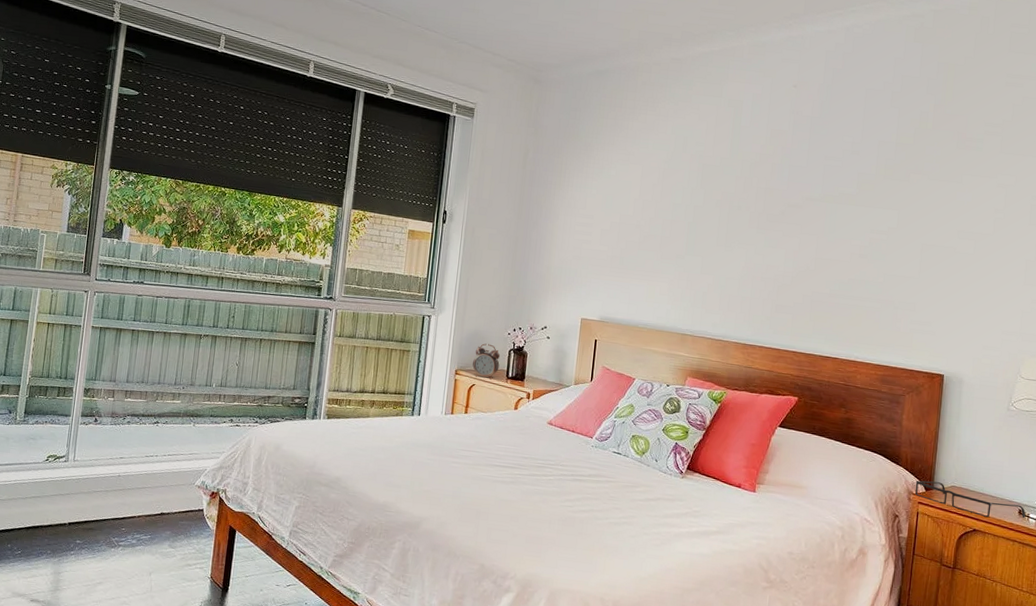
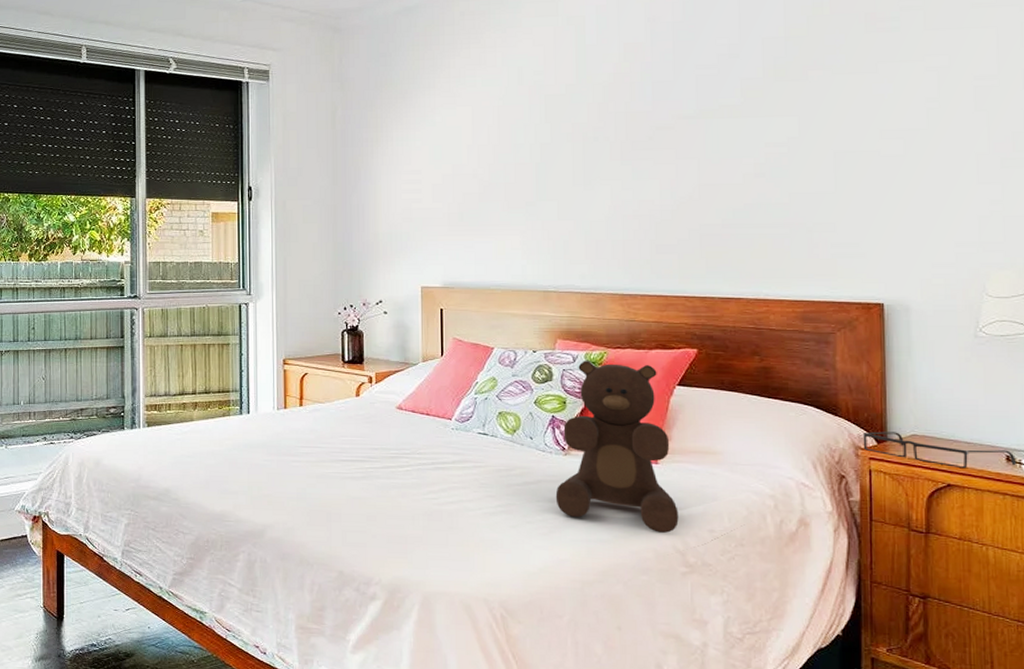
alarm clock: present [472,343,501,381] -> none [302,327,333,367]
teddy bear: none [670,398,767,553] -> present [555,361,679,534]

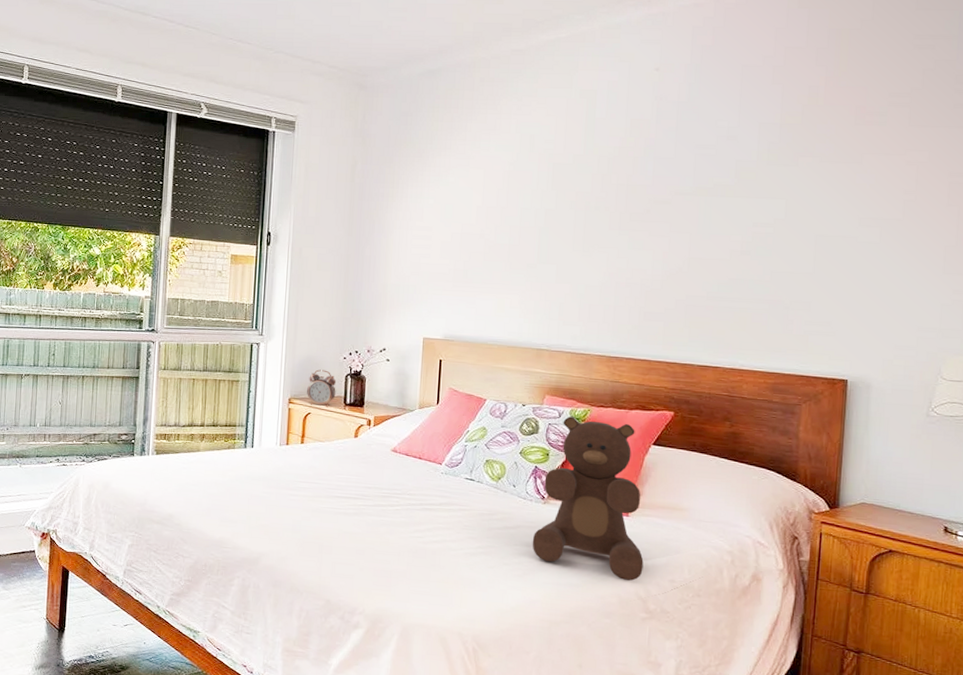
alarm clock: none [302,327,333,367] -> present [307,369,337,408]
glasses: present [862,431,1016,469] -> none [816,498,953,537]

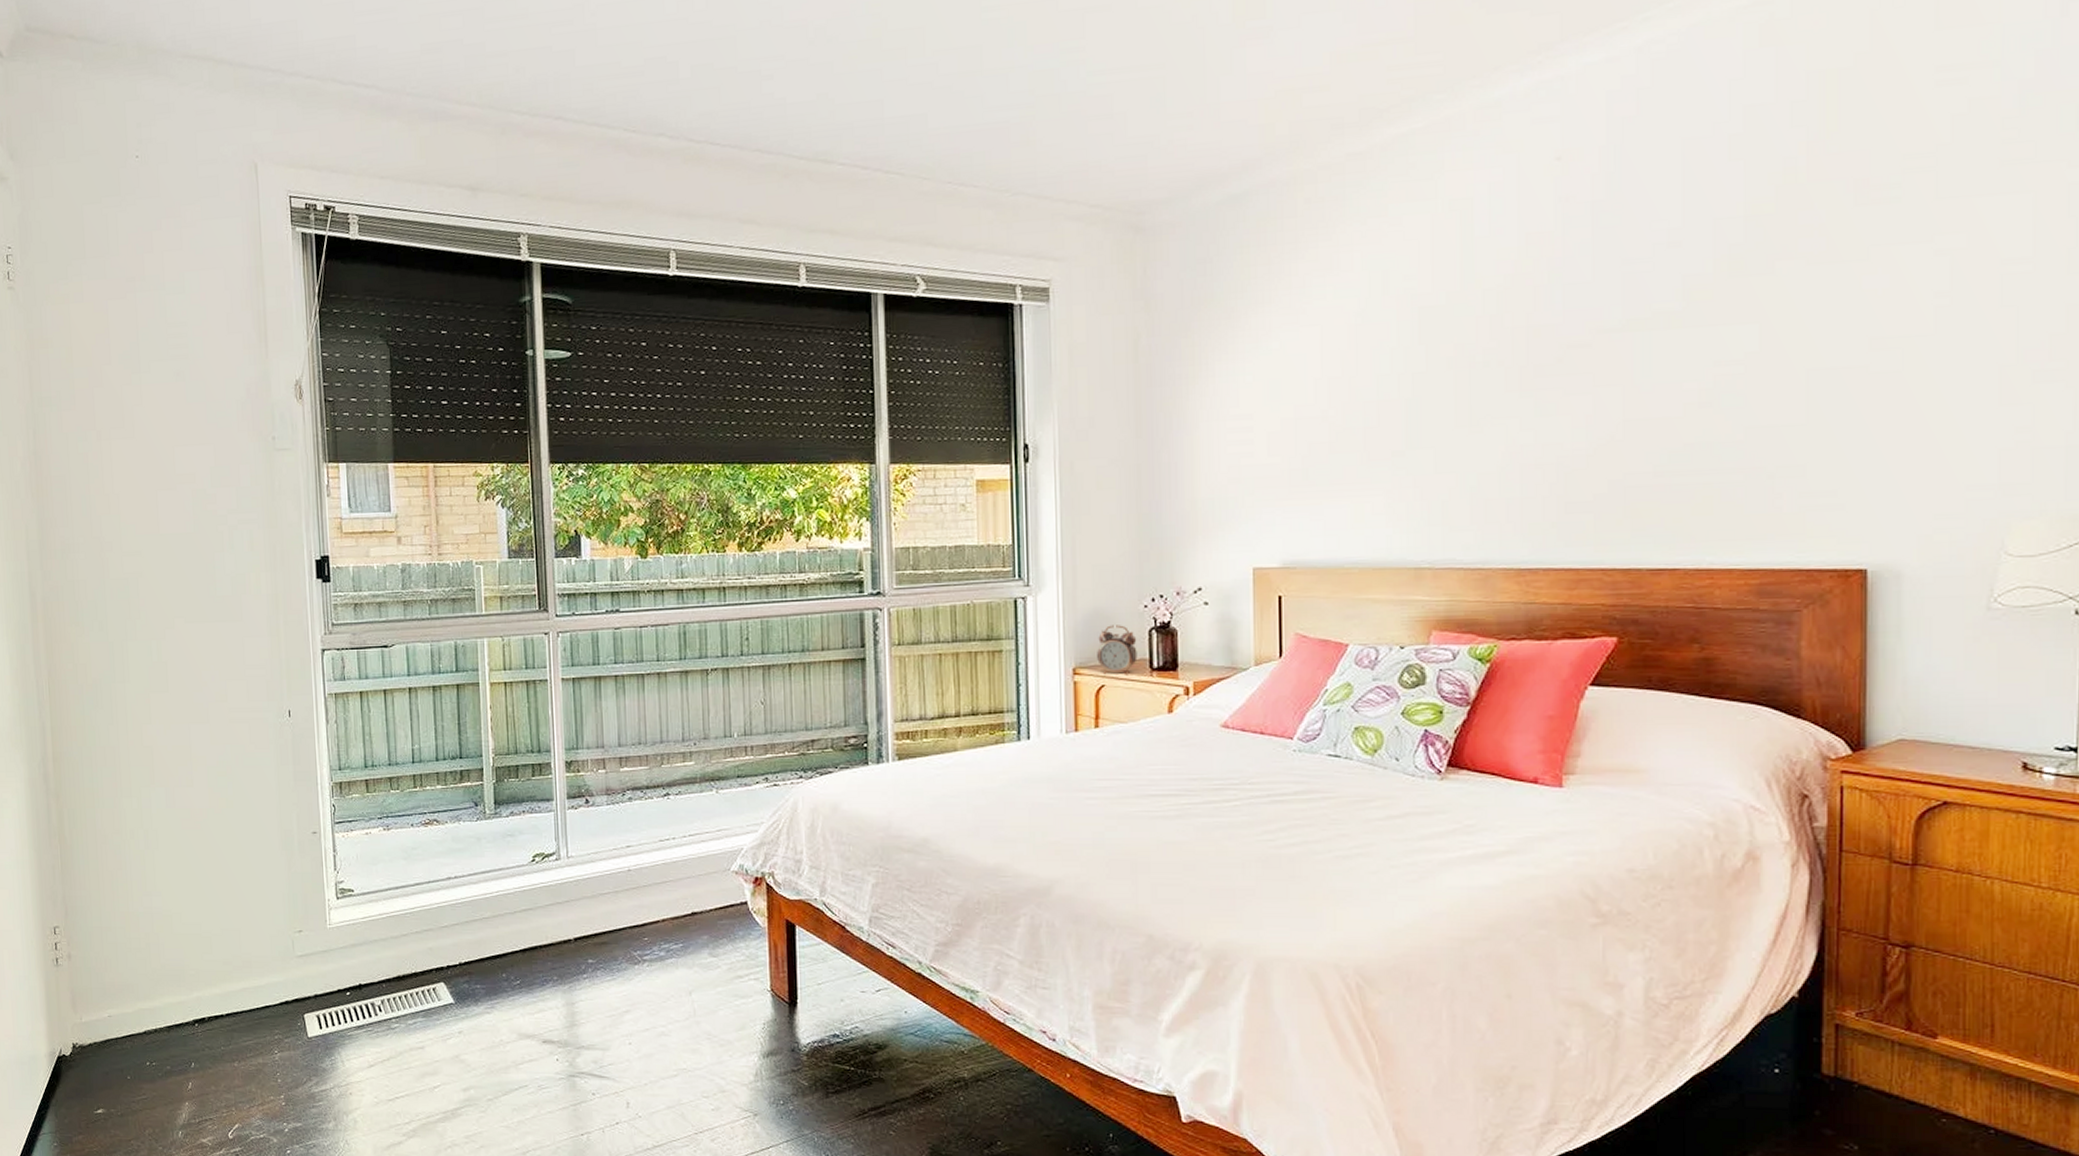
teddy bear: present [532,416,644,581] -> none [1428,657,1589,876]

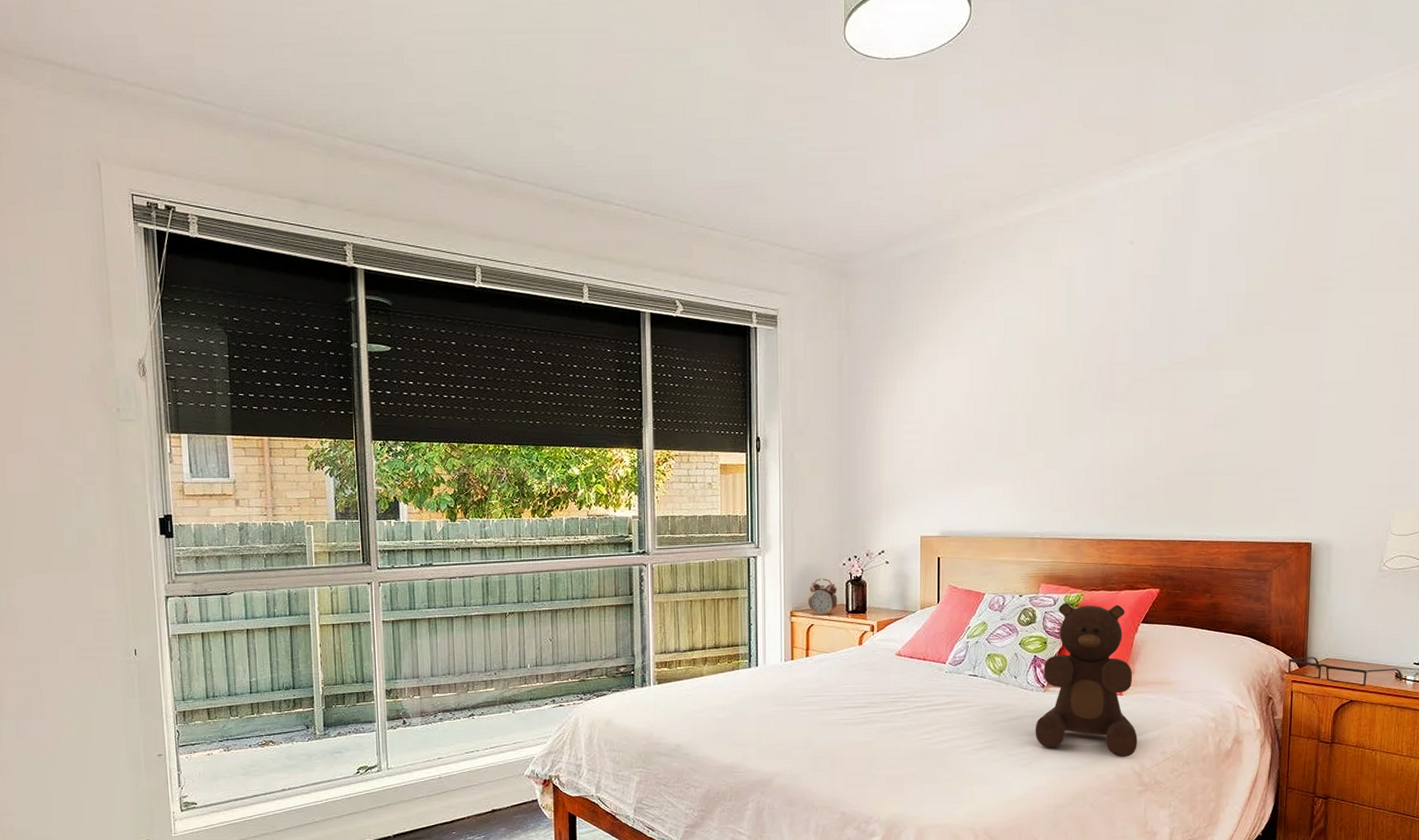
teddy bear: none [1428,657,1589,876] -> present [1035,603,1138,758]
glasses: none [1833,736,2035,781] -> present [1287,657,1402,686]

